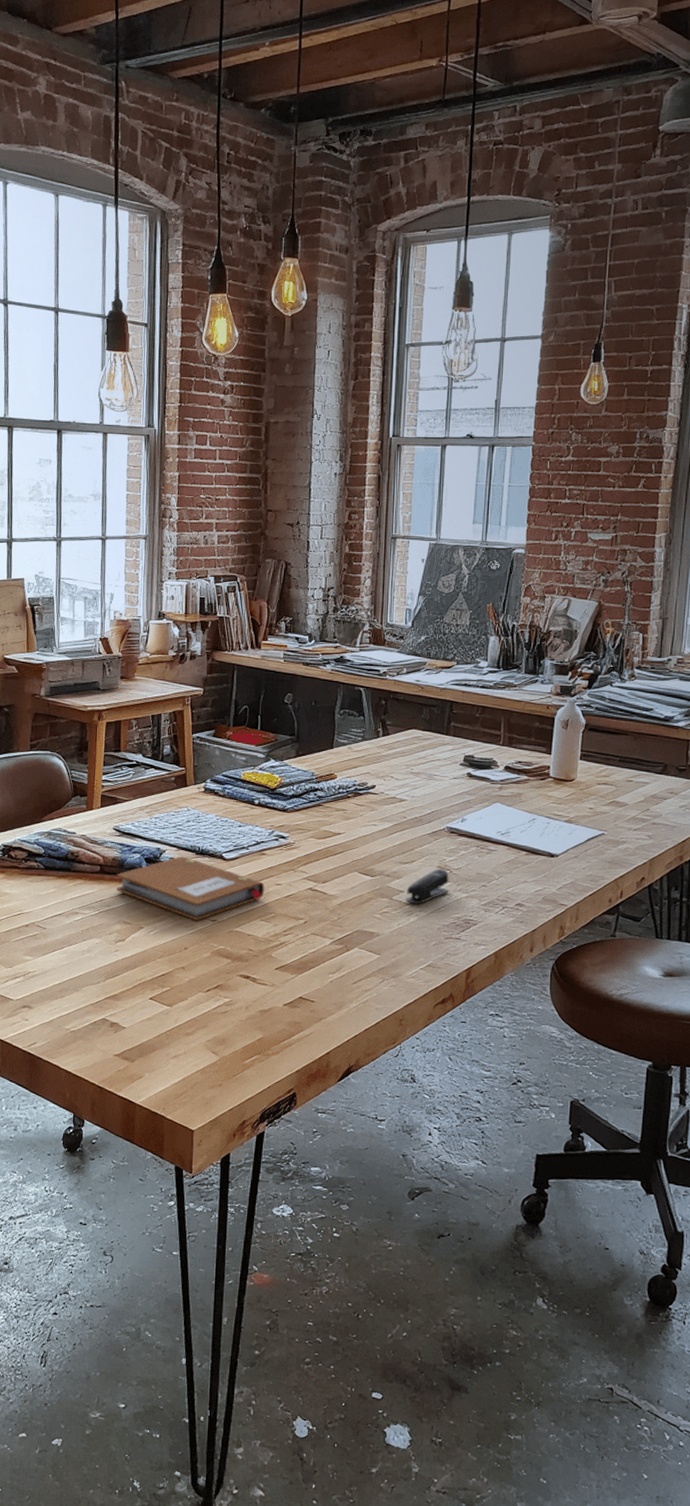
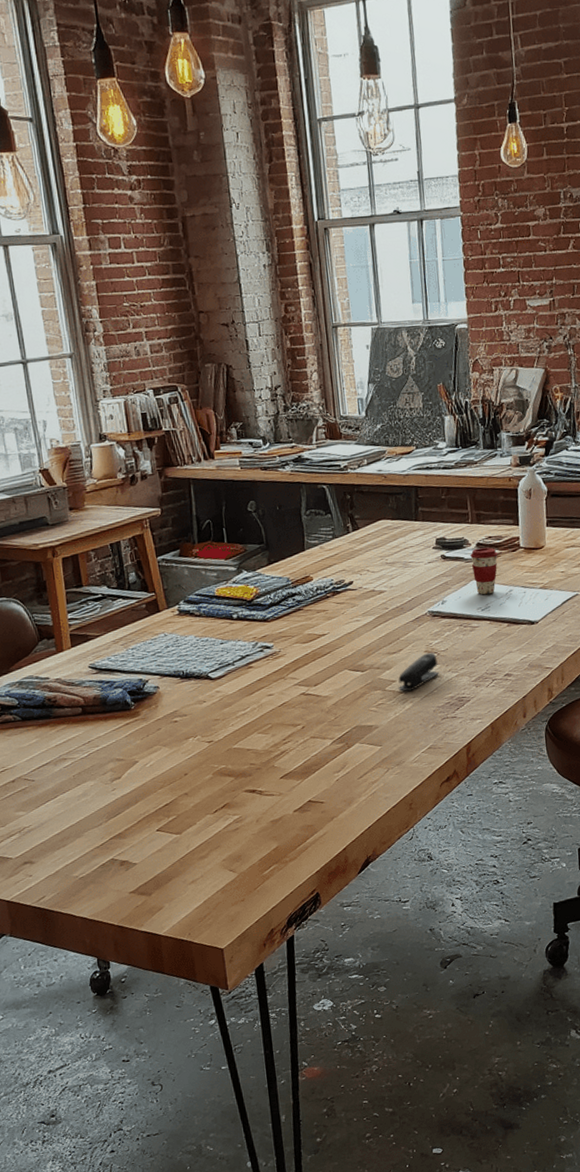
notebook: present [116,856,265,921] -> none [101,682,258,746]
coffee cup: none [497,771,526,820] -> present [470,547,498,595]

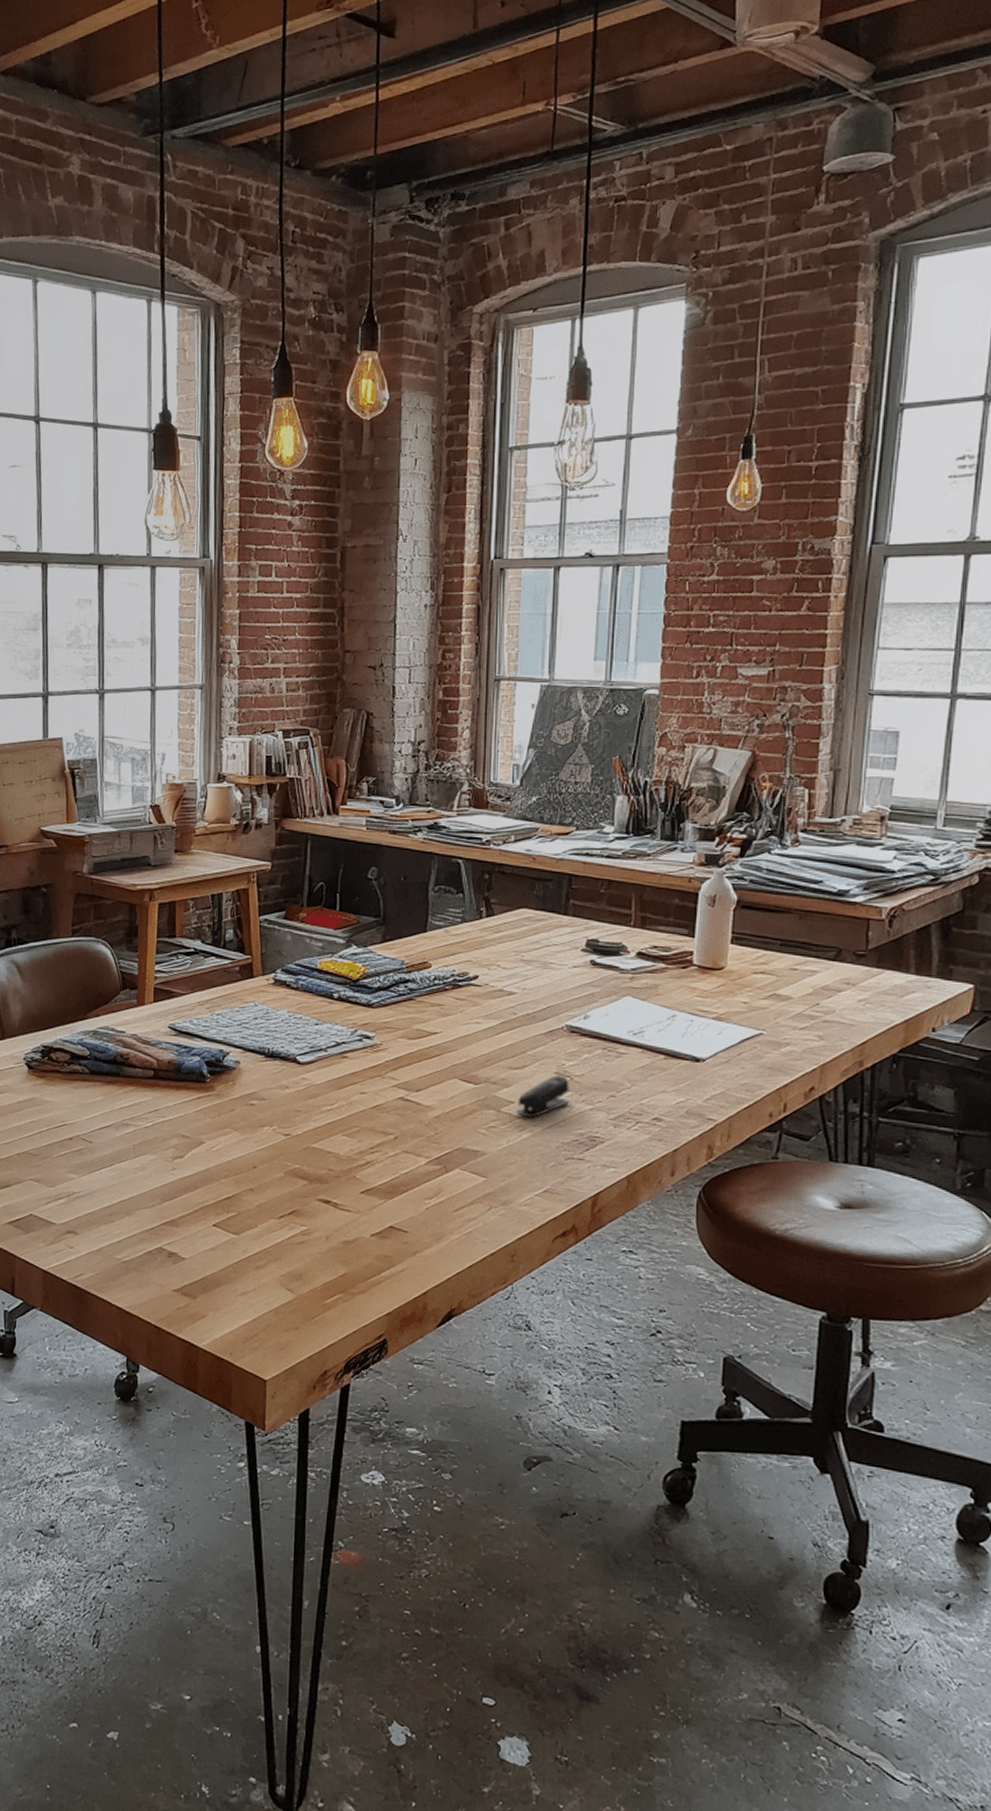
coffee cup: present [470,547,498,595] -> none [627,958,663,1017]

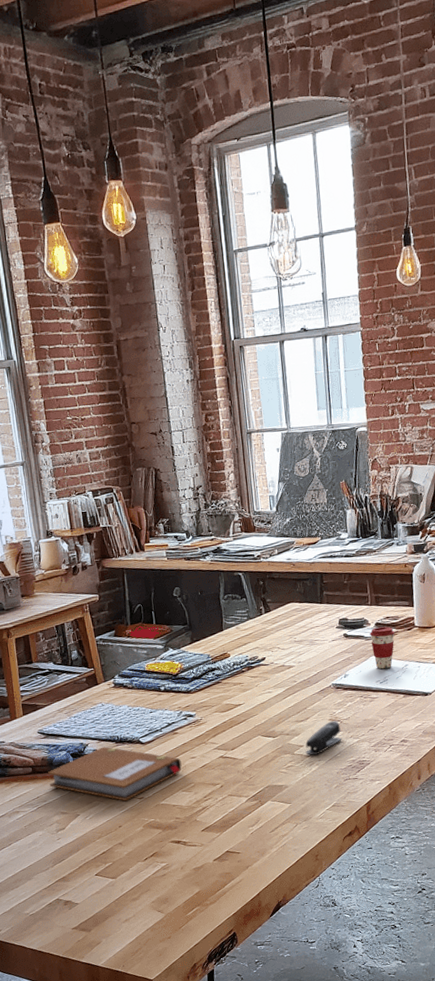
notebook: none [173,1059,347,1136] -> present [48,746,182,802]
coffee cup: none [627,958,663,1017] -> present [370,626,395,669]

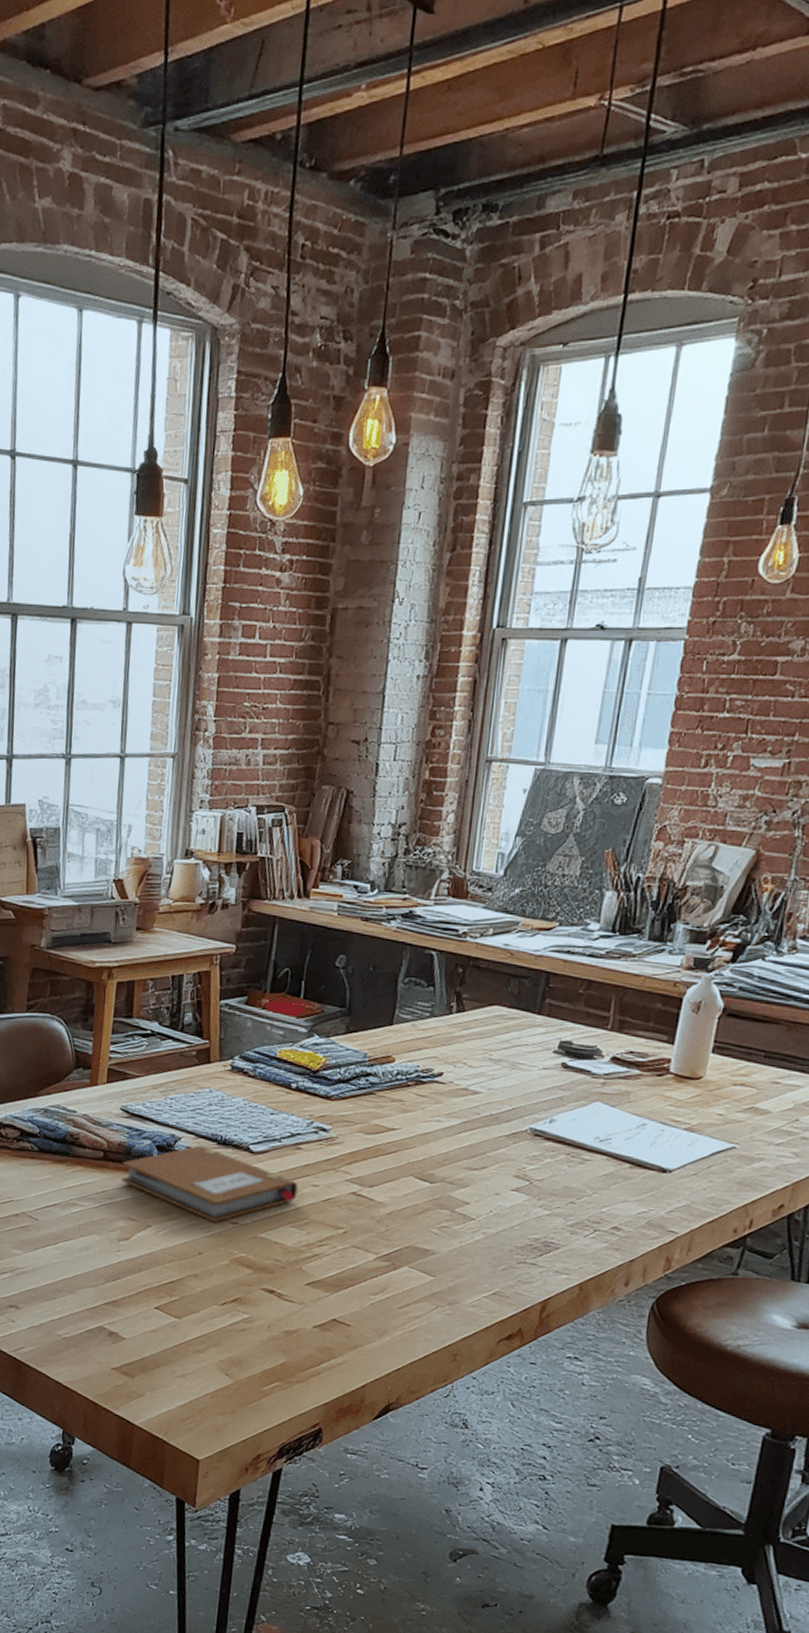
stapler: present [305,721,343,756] -> none [470,1178,529,1220]
coffee cup: present [370,626,395,669] -> none [598,1063,638,1124]

